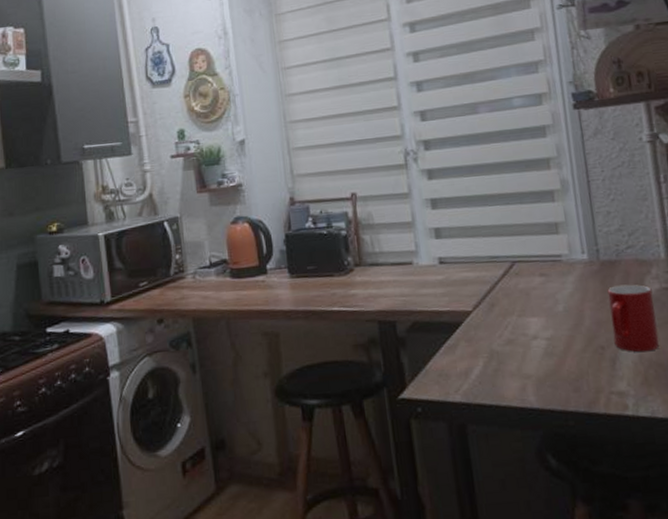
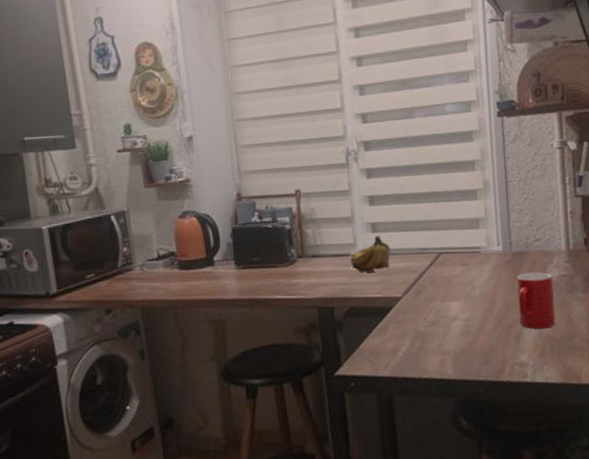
fruit: none [412,241,458,283] -> present [350,235,391,273]

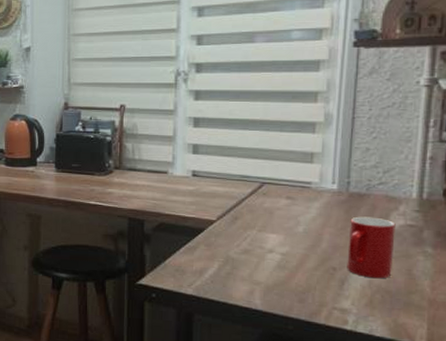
fruit: present [350,235,391,273] -> none [165,157,210,192]

